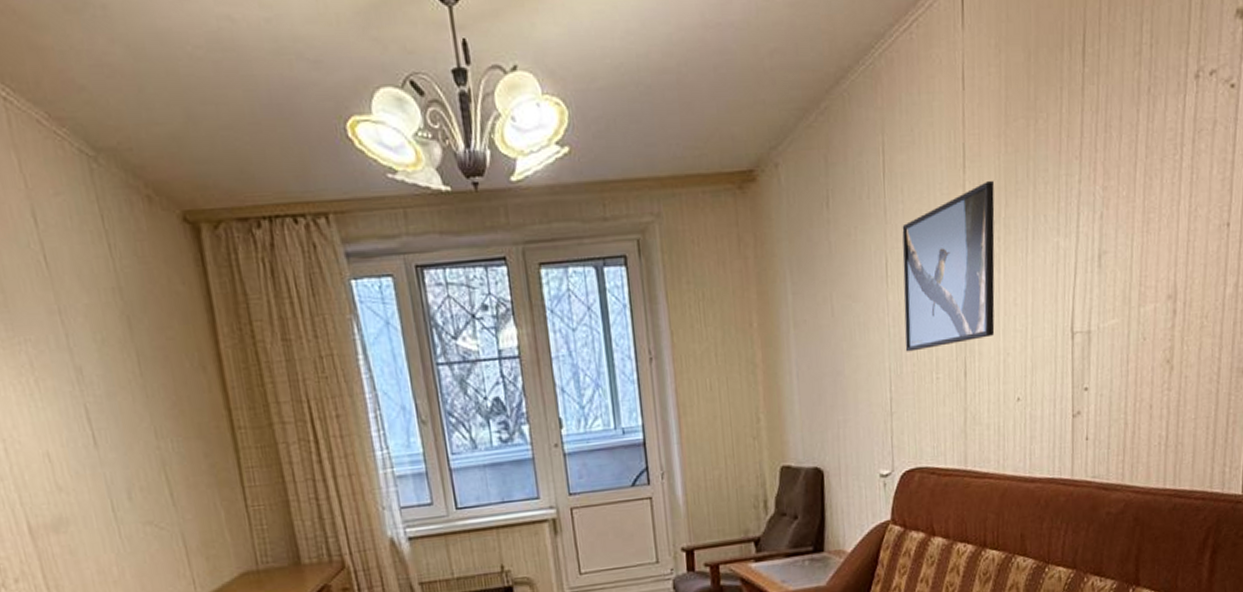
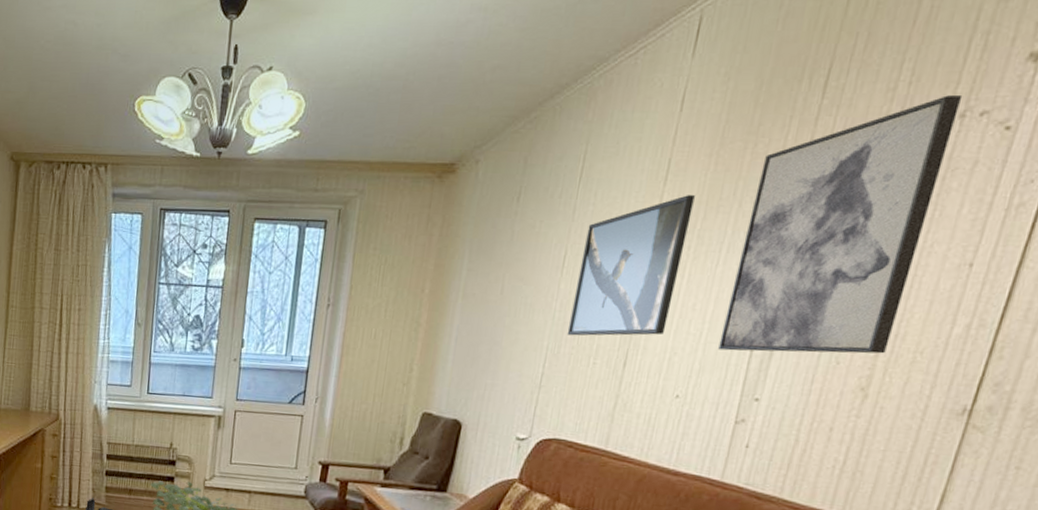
wall art: none [1044,54,1194,344] -> present [718,94,963,354]

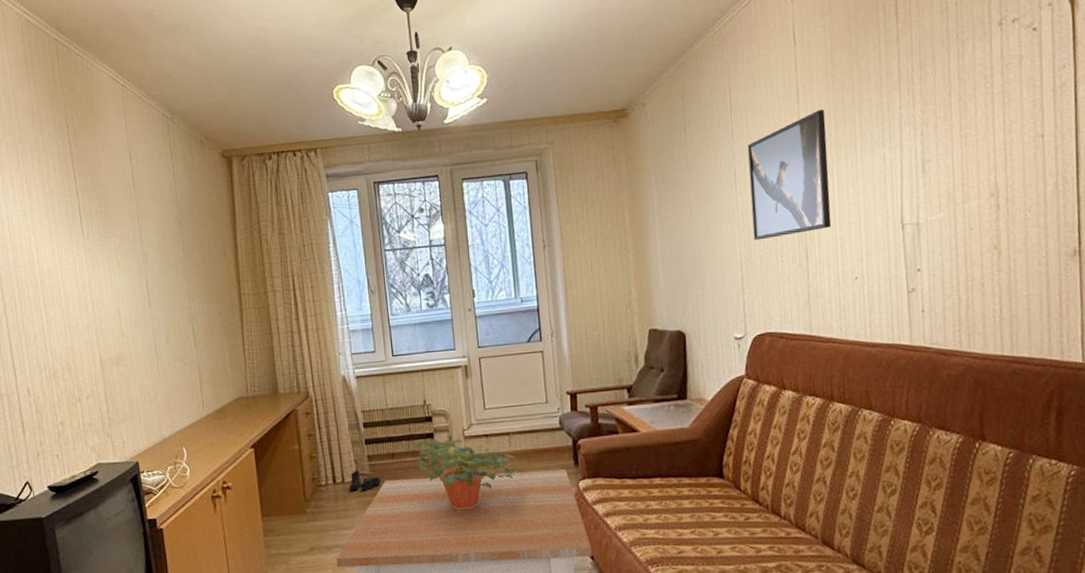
wall art: present [718,94,963,354] -> none [868,8,1004,233]

